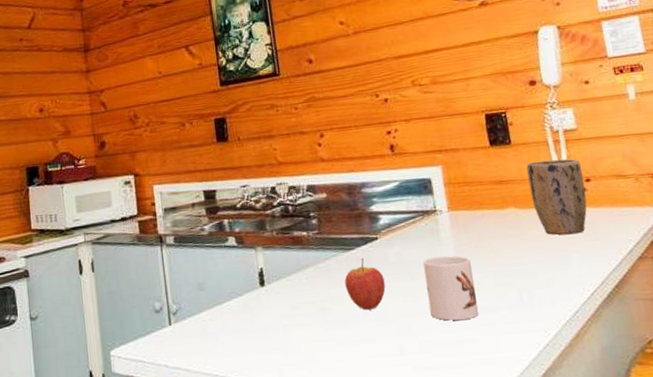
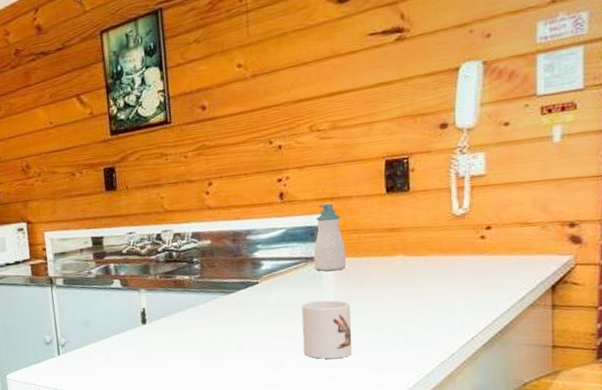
fruit: present [344,257,386,310] -> none [222,300,262,348]
soap bottle: none [427,156,462,226] -> present [314,203,346,272]
plant pot: present [526,158,587,235] -> none [423,206,484,282]

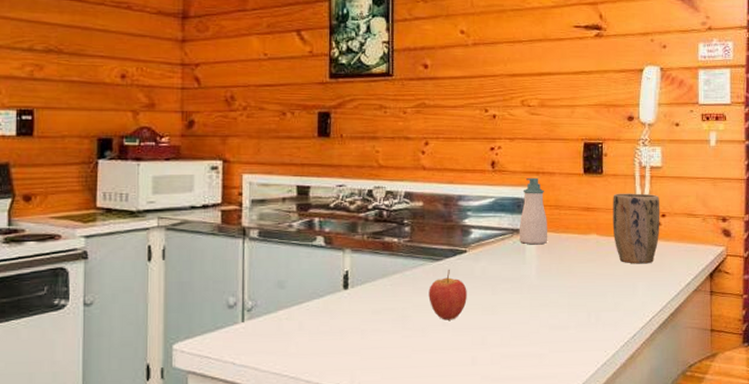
fruit: none [222,300,262,348] -> present [428,269,467,320]
mug: present [302,300,353,359] -> none [506,273,550,336]
plant pot: none [423,206,484,282] -> present [612,193,660,264]

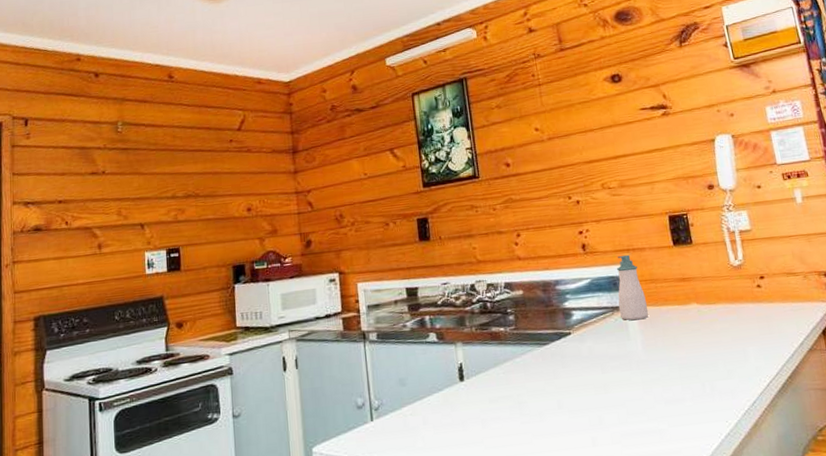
fruit: present [428,269,467,320] -> none [540,352,579,403]
plant pot: present [612,193,660,264] -> none [706,257,762,329]

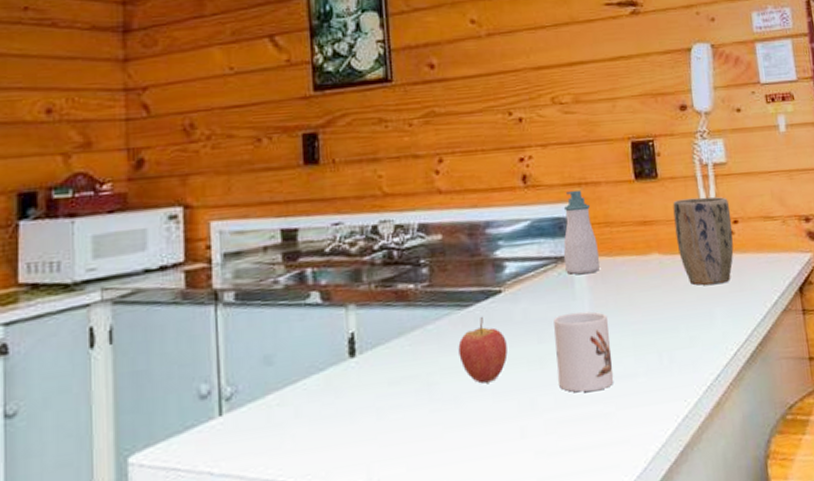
fruit: none [540,352,579,403] -> present [458,316,508,384]
mug: none [613,349,666,412] -> present [554,311,614,392]
plant pot: none [706,257,762,329] -> present [673,196,734,285]

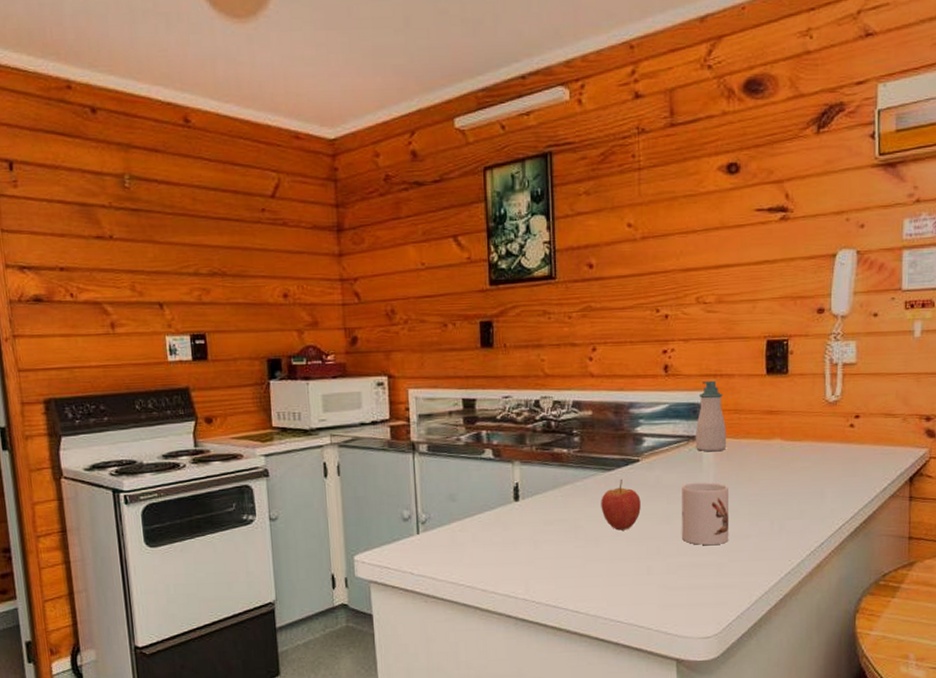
plant pot: present [673,196,734,285] -> none [799,393,854,470]

